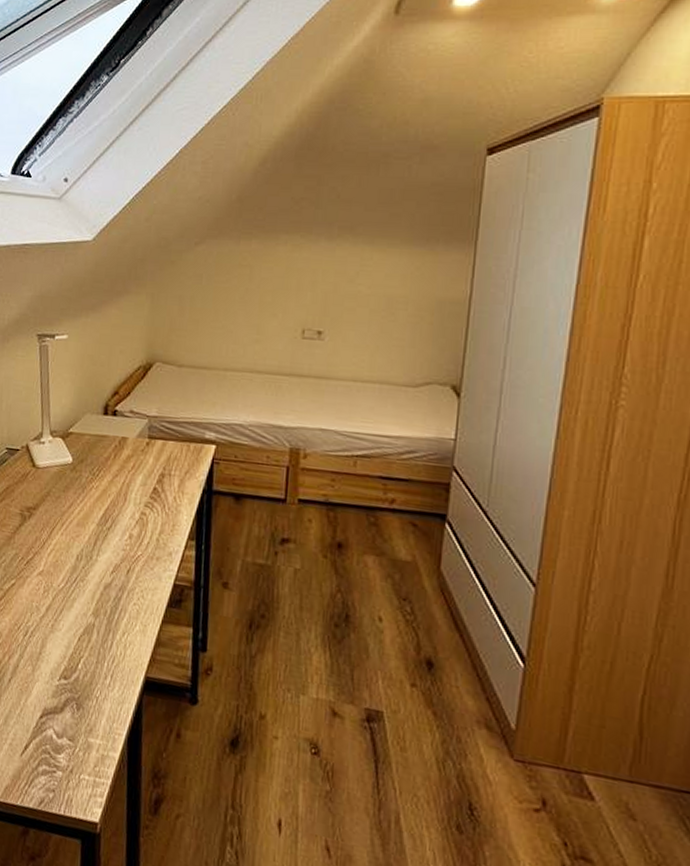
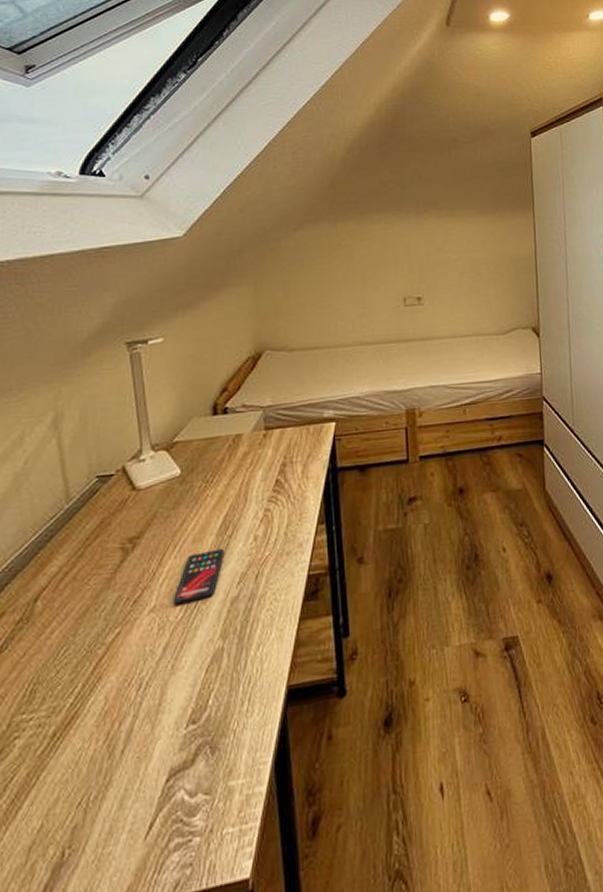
smartphone: none [57,535,103,578] -> present [172,548,225,605]

